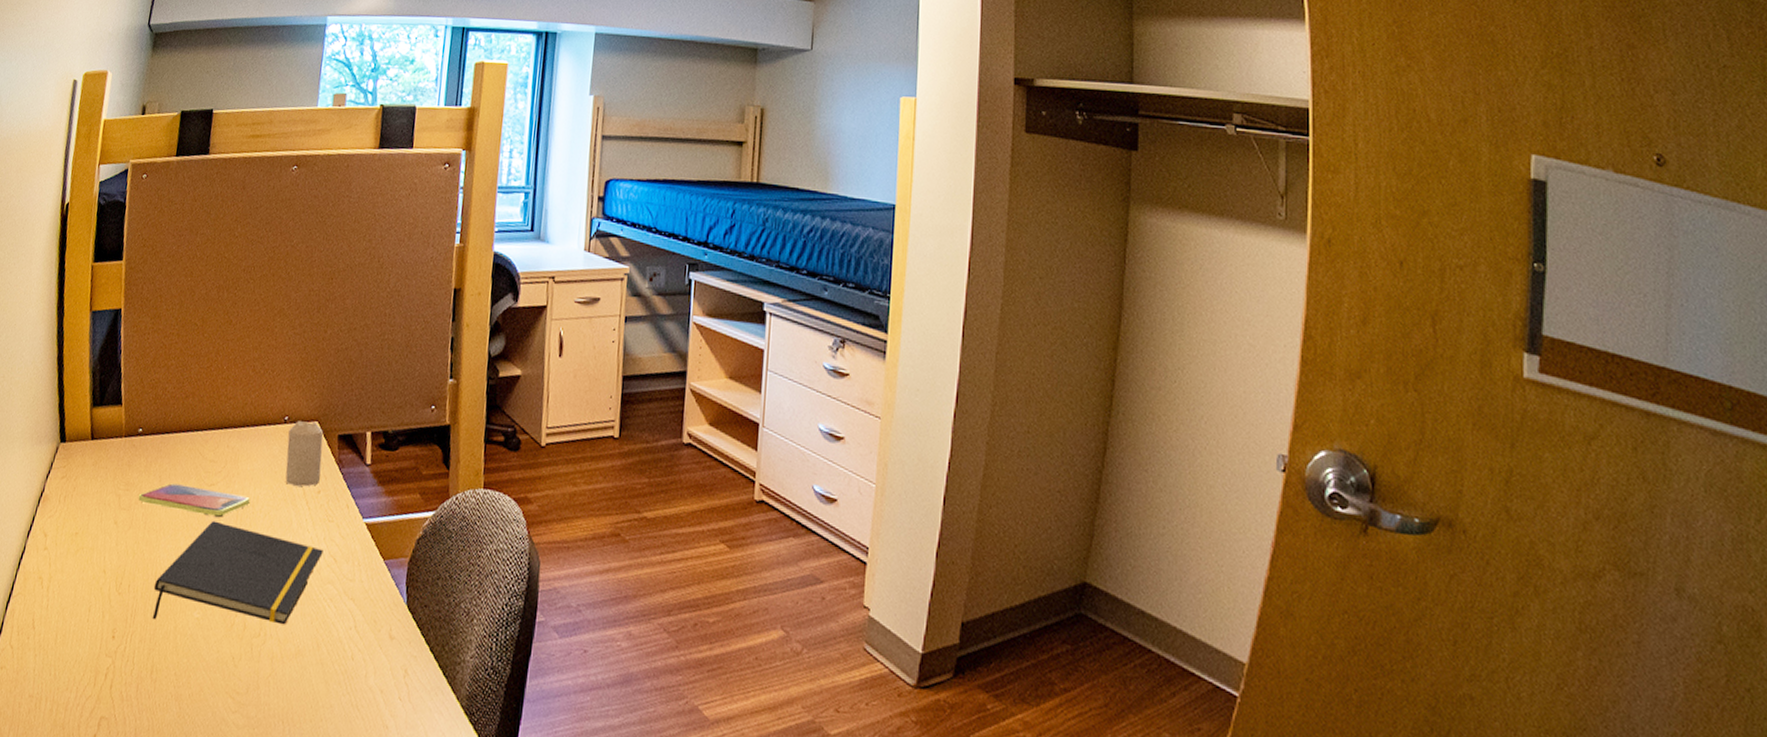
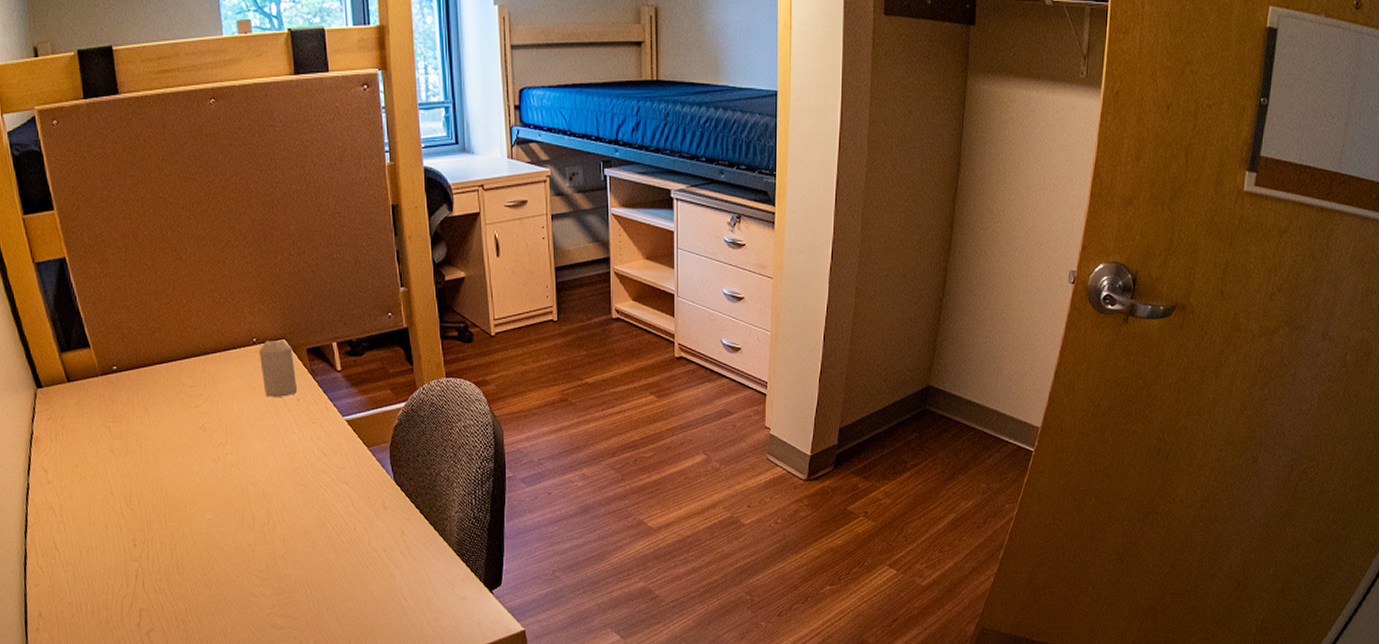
smartphone: present [138,483,250,518] -> none [127,410,236,434]
notepad: present [152,520,323,625] -> none [162,437,312,525]

